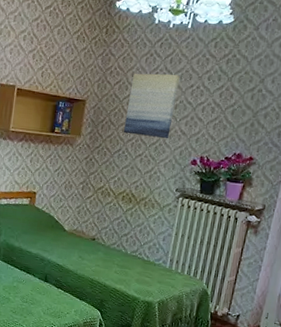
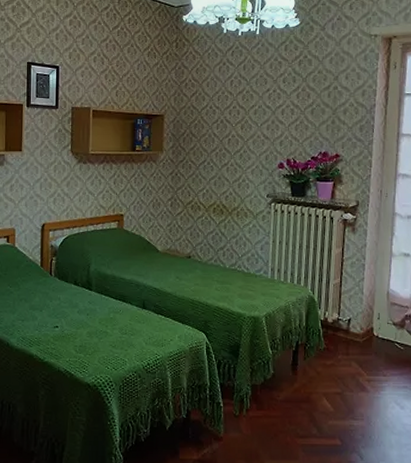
wall art: present [124,73,180,139] -> none [206,80,255,145]

